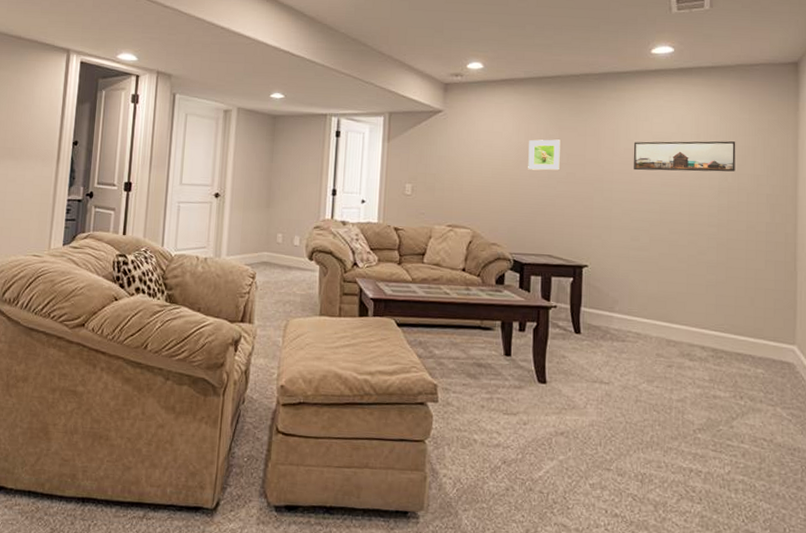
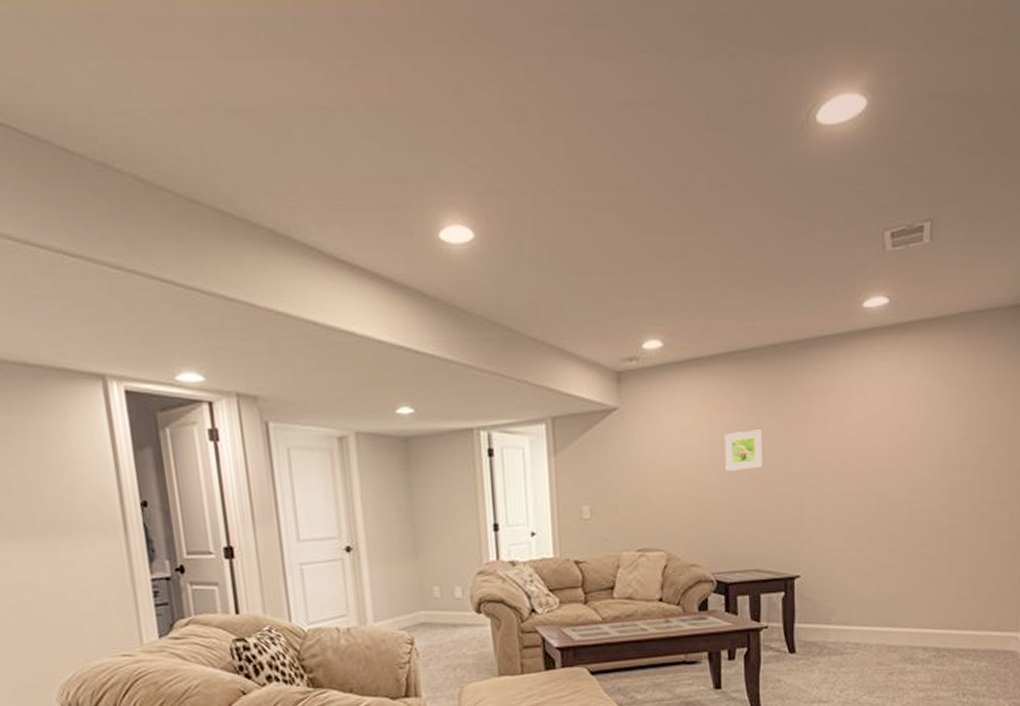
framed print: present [633,141,736,172] -> none [845,409,960,457]

